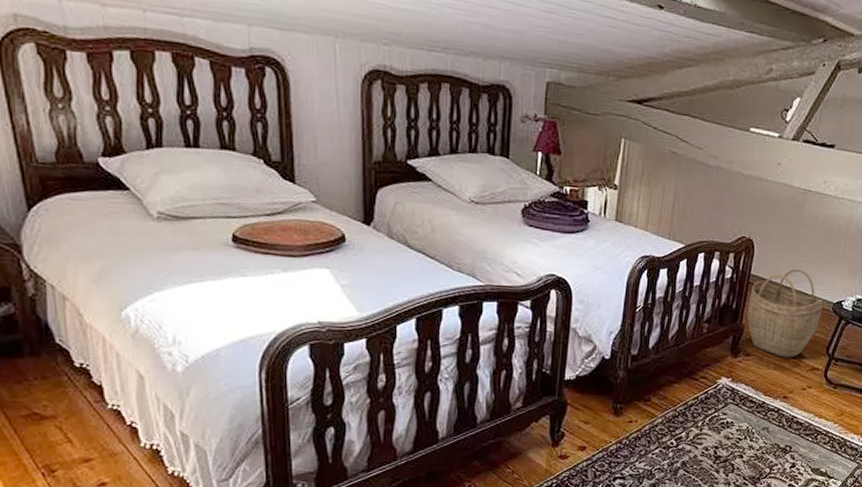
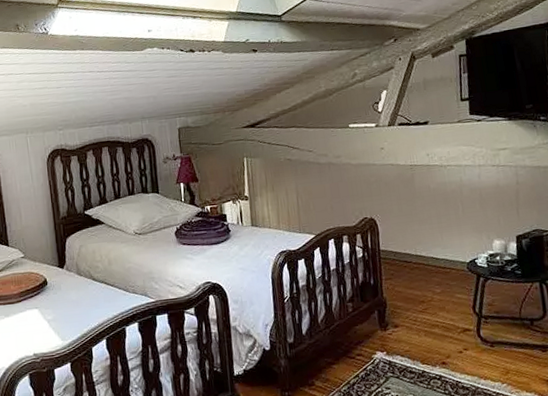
woven basket: present [746,268,824,358] -> none [384,236,458,324]

